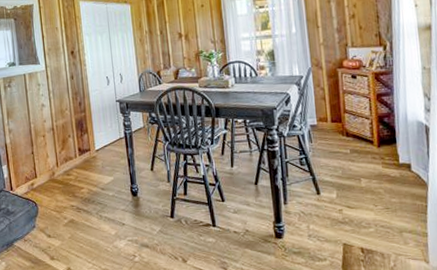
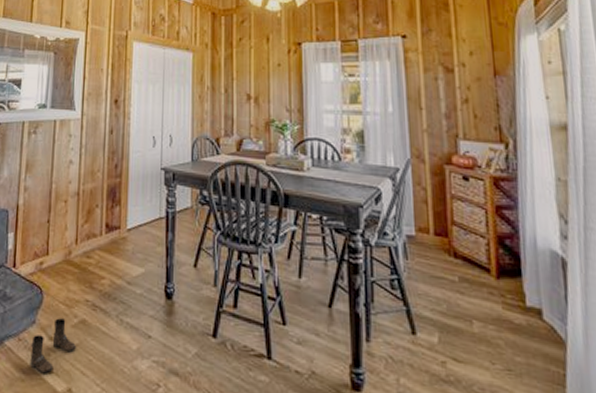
boots: none [35,221,69,261] -> present [30,318,76,374]

